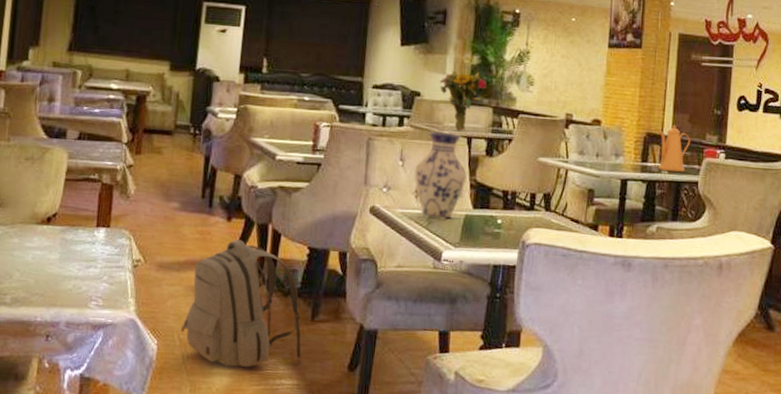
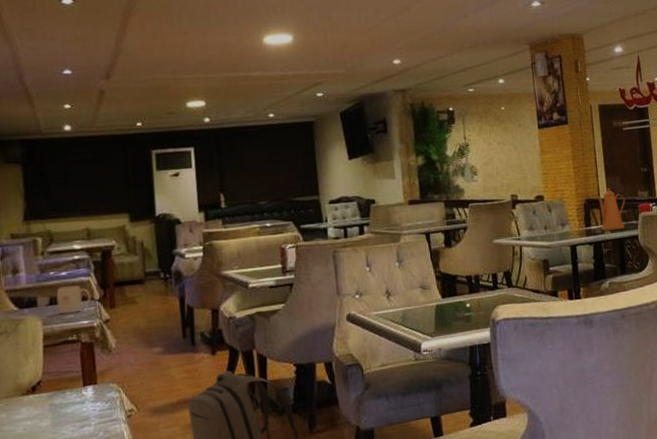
mug: none [85,123,119,152] -> present [56,285,91,314]
vase: present [414,131,467,220] -> none [382,232,432,314]
bouquet: present [439,71,487,132] -> none [390,171,435,230]

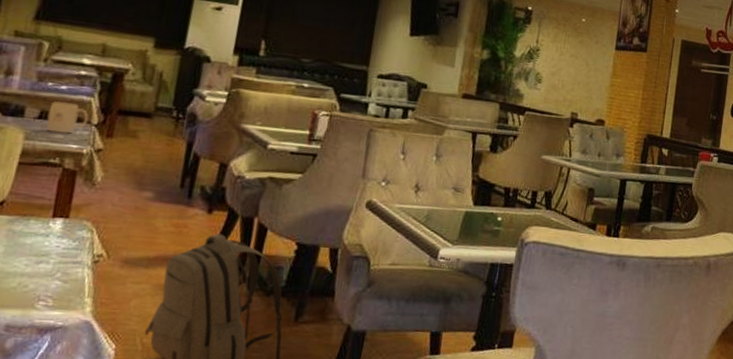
coffee pot: present [594,188,626,232] -> none [656,128,688,175]

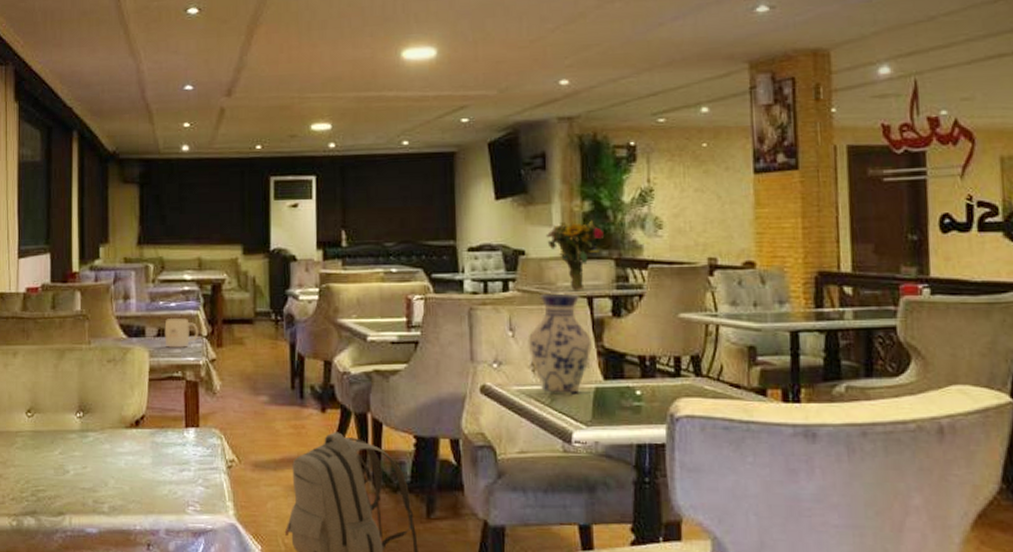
vase: none [415,124,470,216] -> present [528,293,592,395]
bouquet: none [447,65,496,127] -> present [545,220,605,292]

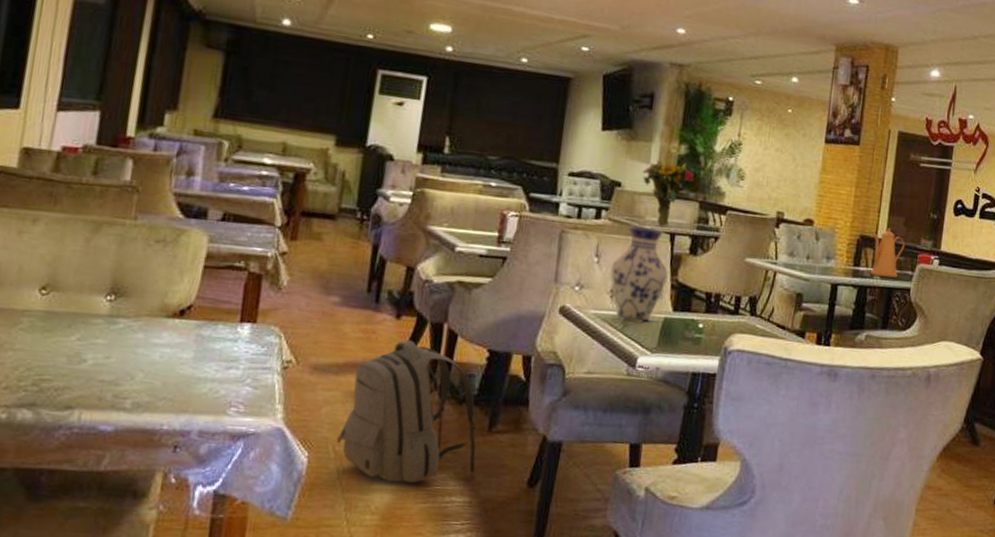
mug: present [164,317,199,348] -> none [229,202,272,236]
coffee pot: none [831,259,880,317] -> present [870,228,905,279]

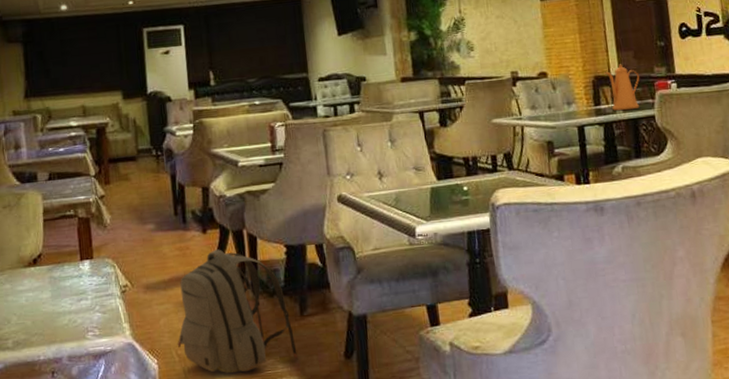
vase: present [610,225,668,322] -> none [373,110,426,196]
bouquet: present [642,161,695,227] -> none [381,47,429,108]

